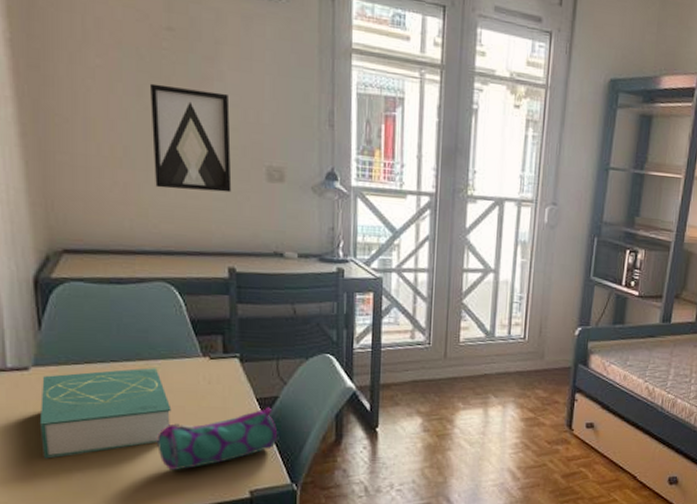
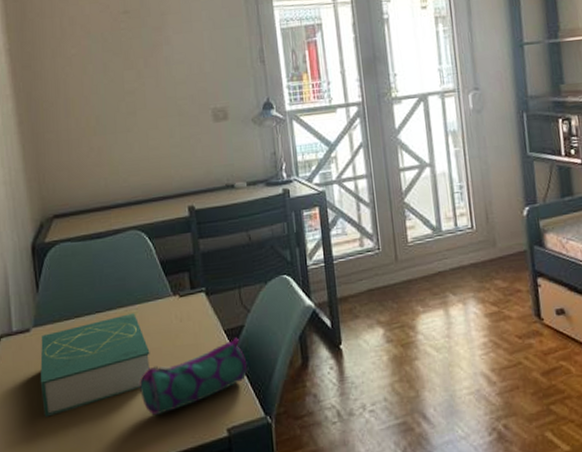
wall art: present [149,83,232,193] -> none [113,54,185,146]

